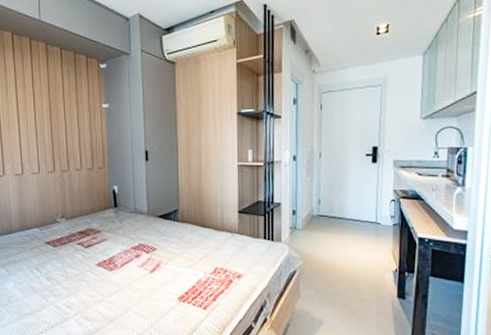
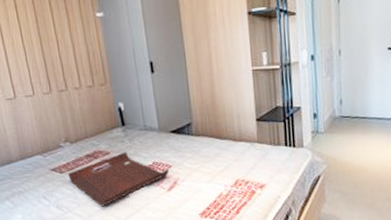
serving tray: none [61,231,153,282] -> present [68,151,169,207]

